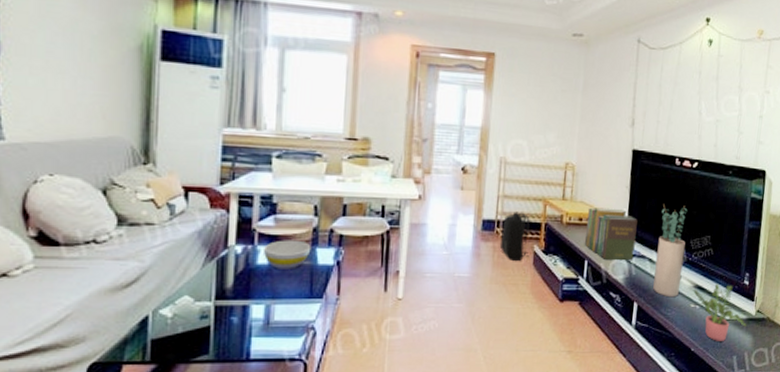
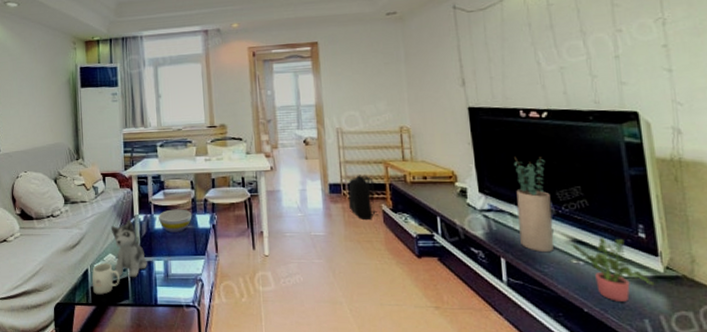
mug: none [153,307,198,350] -> present [91,262,120,295]
plush toy: none [188,251,241,327] -> present [110,220,147,278]
books: present [584,207,637,261] -> none [431,165,491,216]

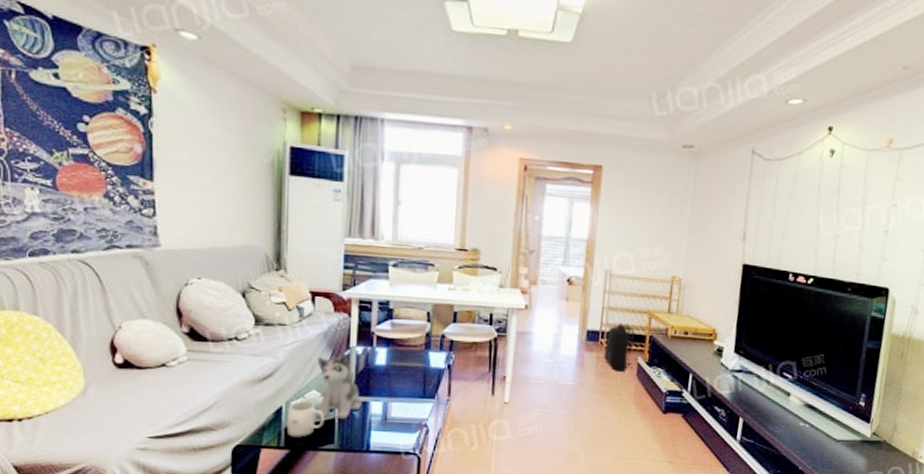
bowl: present [159,209,192,232] -> none [382,343,425,371]
vase: present [514,156,554,253] -> none [760,319,800,415]
potted plant: present [570,237,655,302] -> none [802,403,861,462]

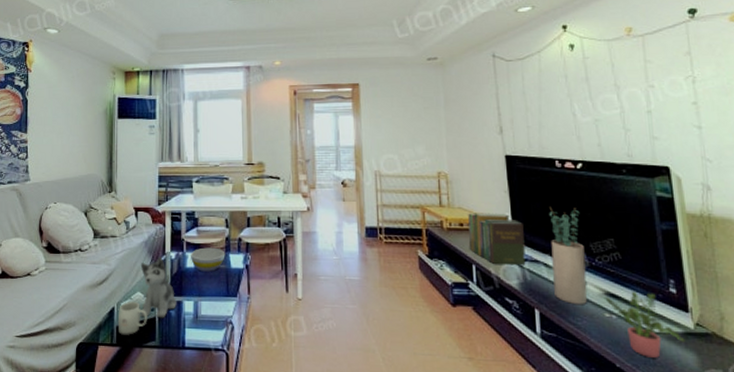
bowl: none [382,343,425,371] -> present [191,247,225,272]
backpack: present [603,323,635,372] -> none [384,219,415,265]
books: none [689,321,746,377] -> present [468,213,526,266]
vase: none [760,319,800,415] -> present [549,206,588,306]
potted plant: none [802,403,861,462] -> present [603,291,685,358]

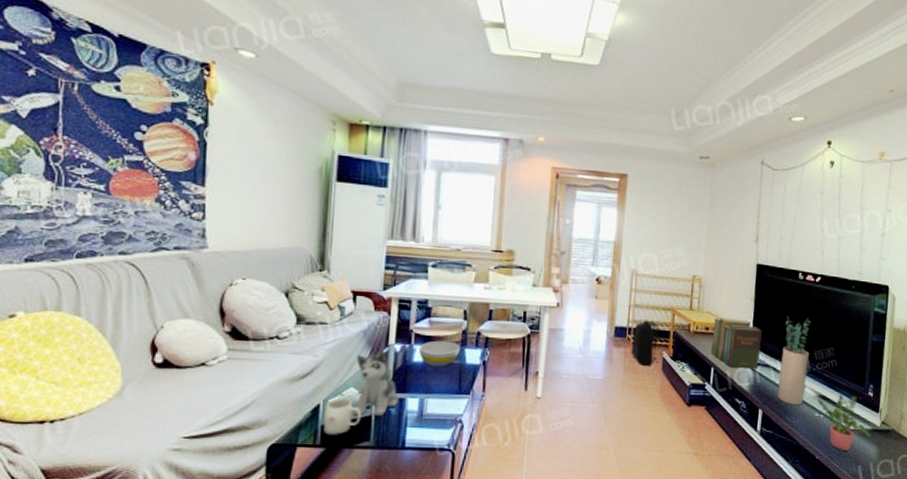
backpack: none [384,219,415,265] -> present [630,320,659,366]

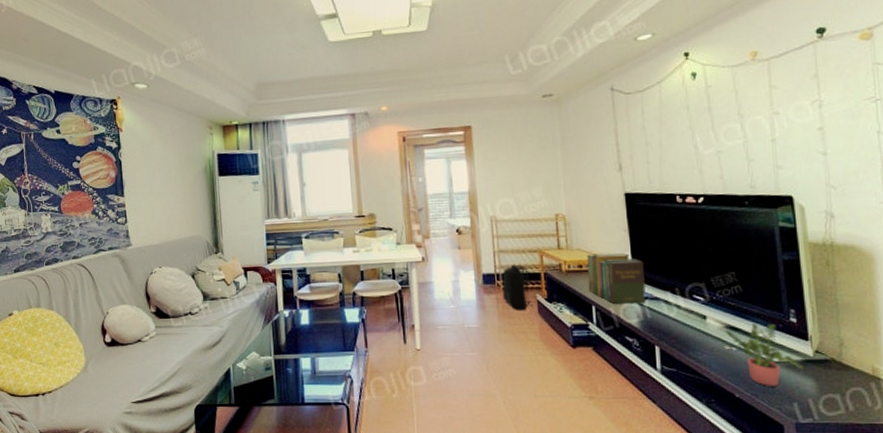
mug: present [323,397,362,435] -> none [234,361,265,395]
plush toy: present [352,349,398,417] -> none [253,316,293,376]
bowl: present [419,340,461,367] -> none [305,303,340,328]
vase: present [777,315,811,406] -> none [669,243,708,340]

